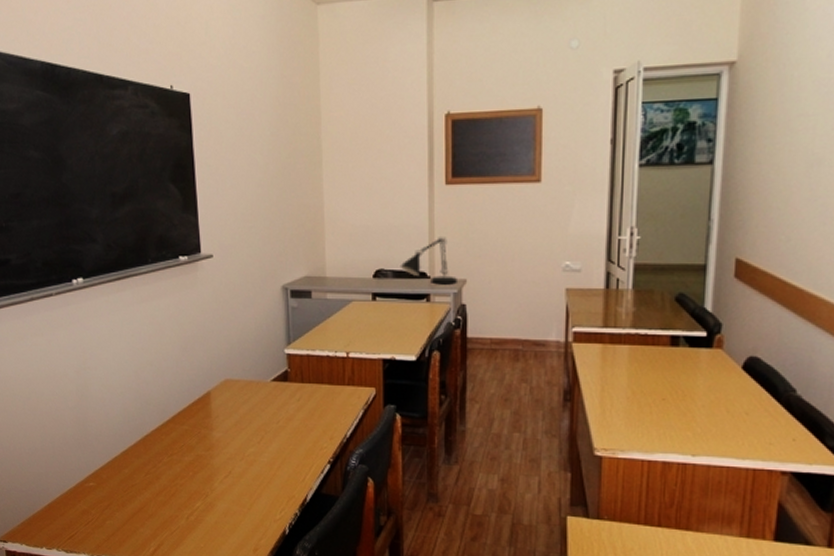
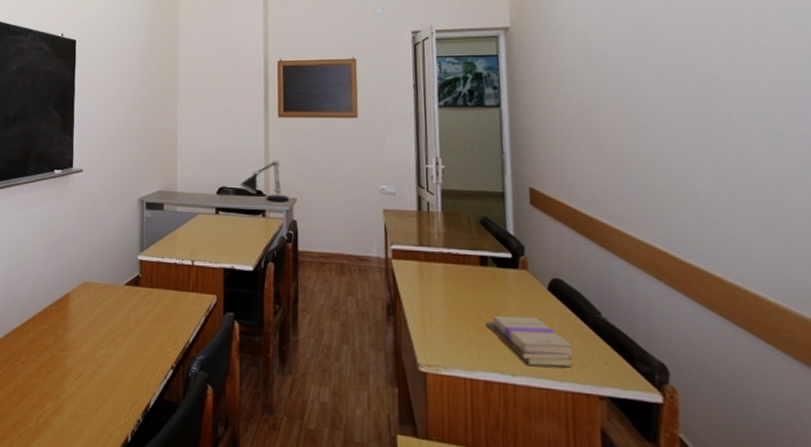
books: none [670,396,762,446] -> present [486,316,574,368]

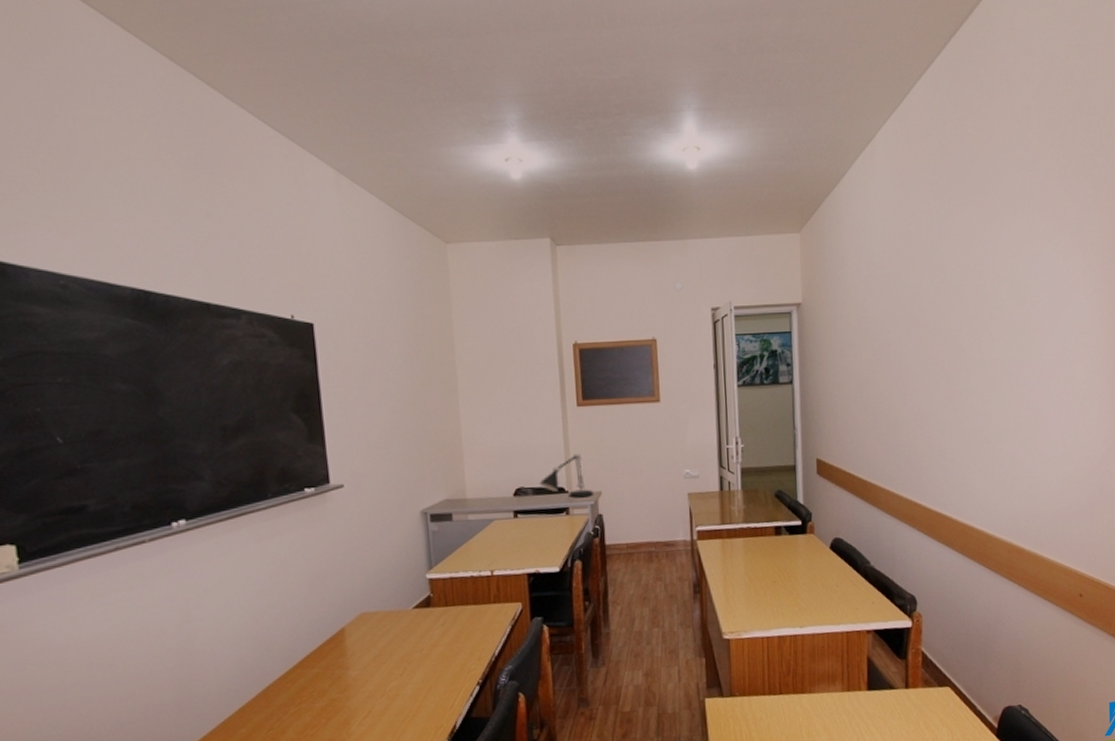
books: present [486,316,574,368] -> none [780,574,849,617]

